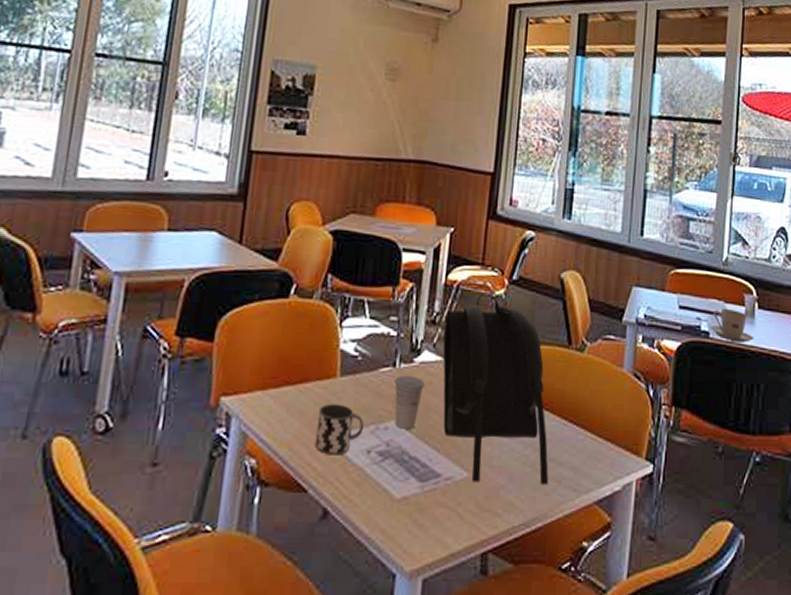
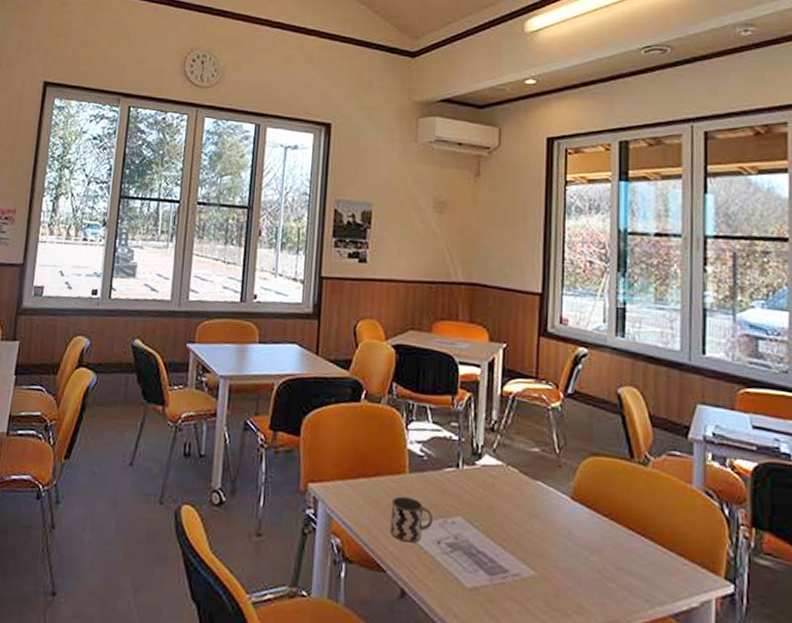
cup: present [394,375,425,429] -> none [459,476,487,526]
backpack: present [442,292,549,484] -> none [503,404,618,592]

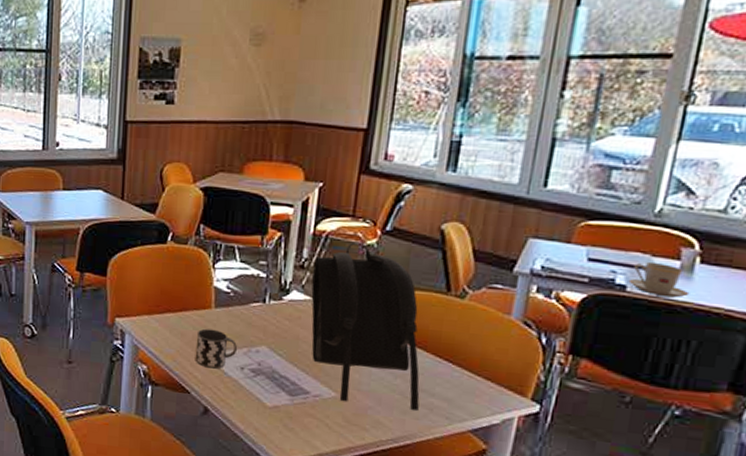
backpack: none [503,404,618,592] -> present [311,242,420,410]

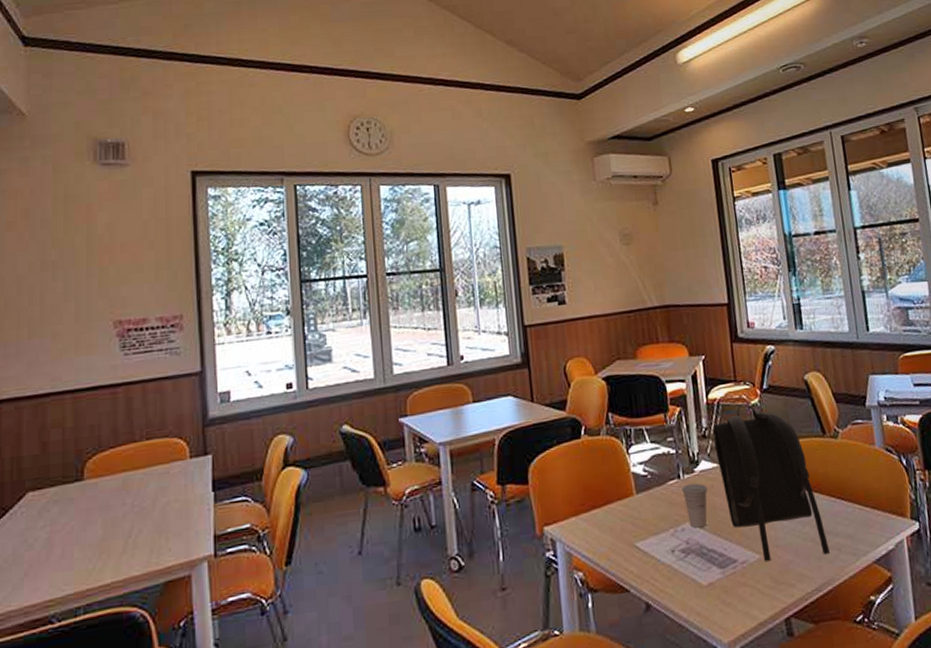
cup: present [195,328,238,369] -> none [624,516,665,559]
cup: none [265,310,294,354] -> present [682,483,708,528]

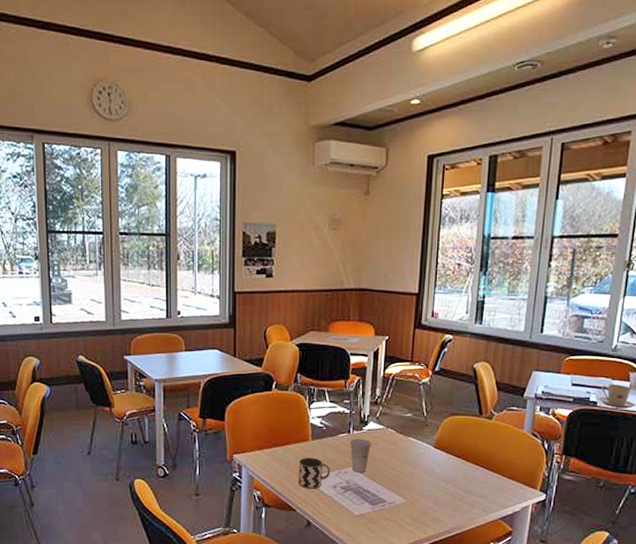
cup: none [624,516,665,559] -> present [298,457,331,489]
backpack: present [713,403,830,562] -> none [384,381,465,507]

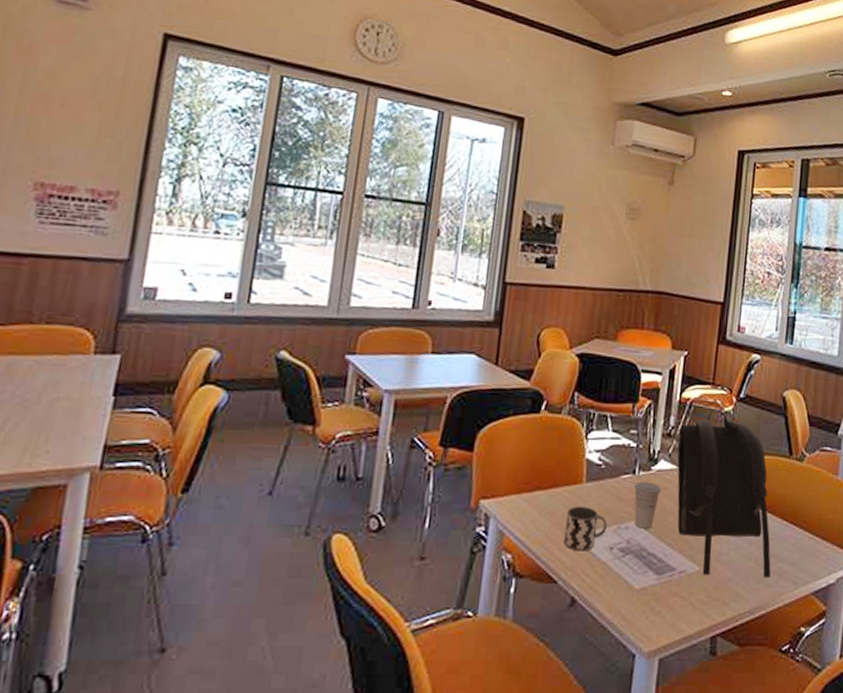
backpack: none [384,381,465,507] -> present [677,409,771,577]

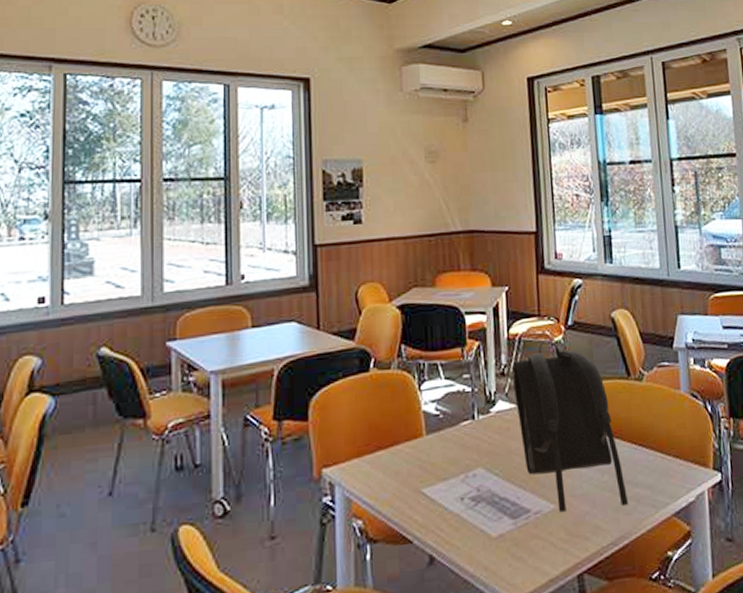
cup: present [563,506,608,551] -> none [411,459,455,507]
cup: present [634,481,661,529] -> none [475,425,503,474]

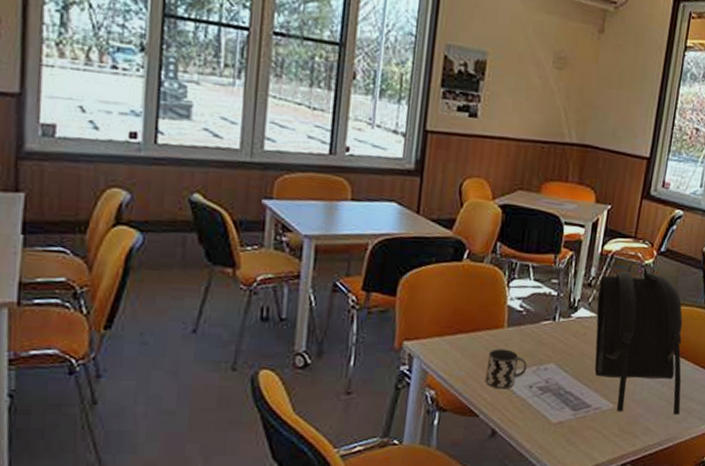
cup: none [411,459,455,507] -> present [485,348,528,389]

